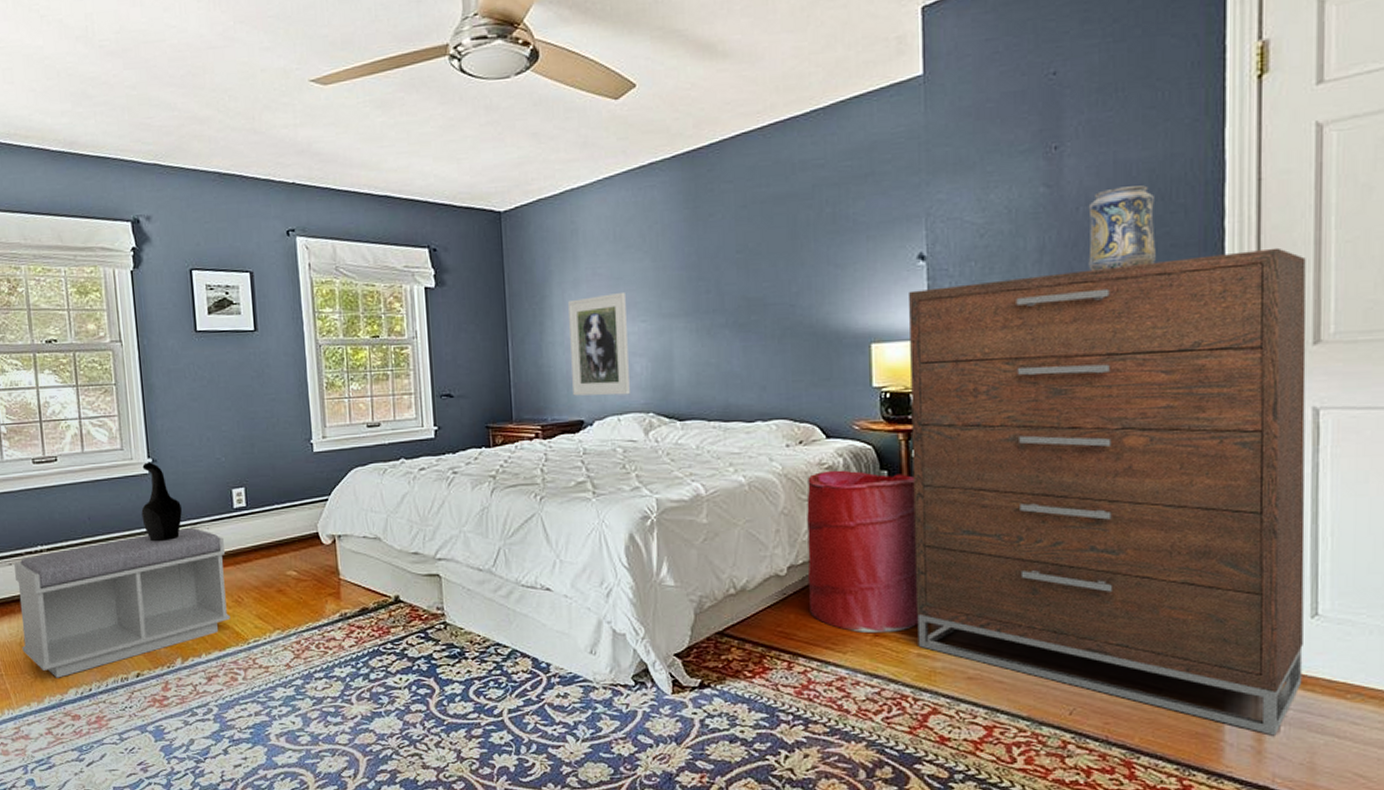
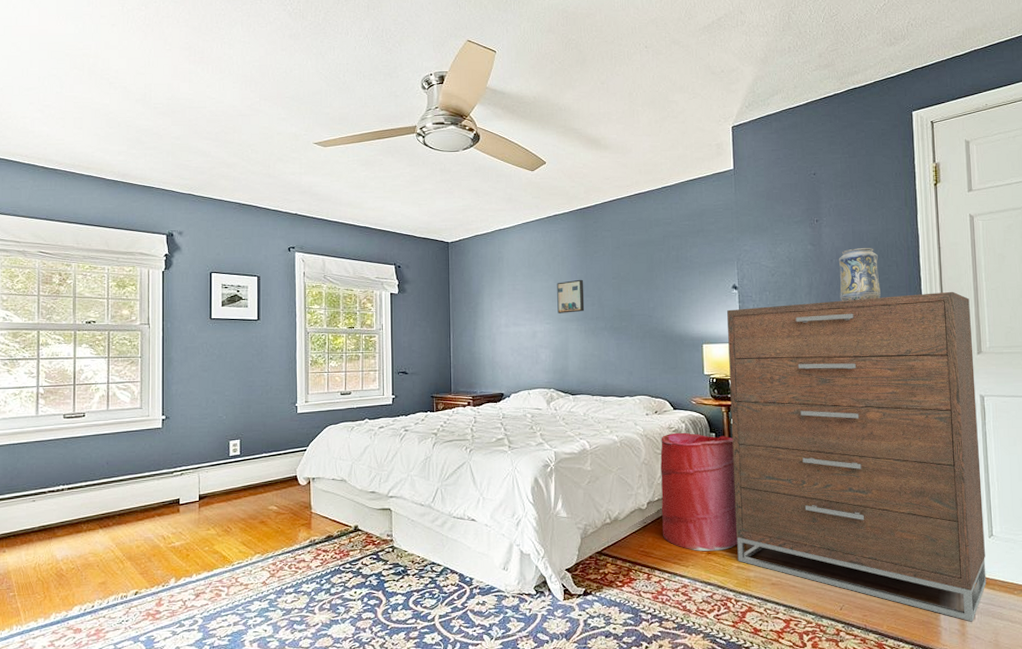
bench: present [14,528,230,678] -> none [36,471,219,597]
decorative vase: present [141,462,182,542] -> none [152,418,186,483]
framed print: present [568,291,630,396] -> none [495,302,537,376]
wall art: none [655,255,696,306] -> present [557,279,585,313]

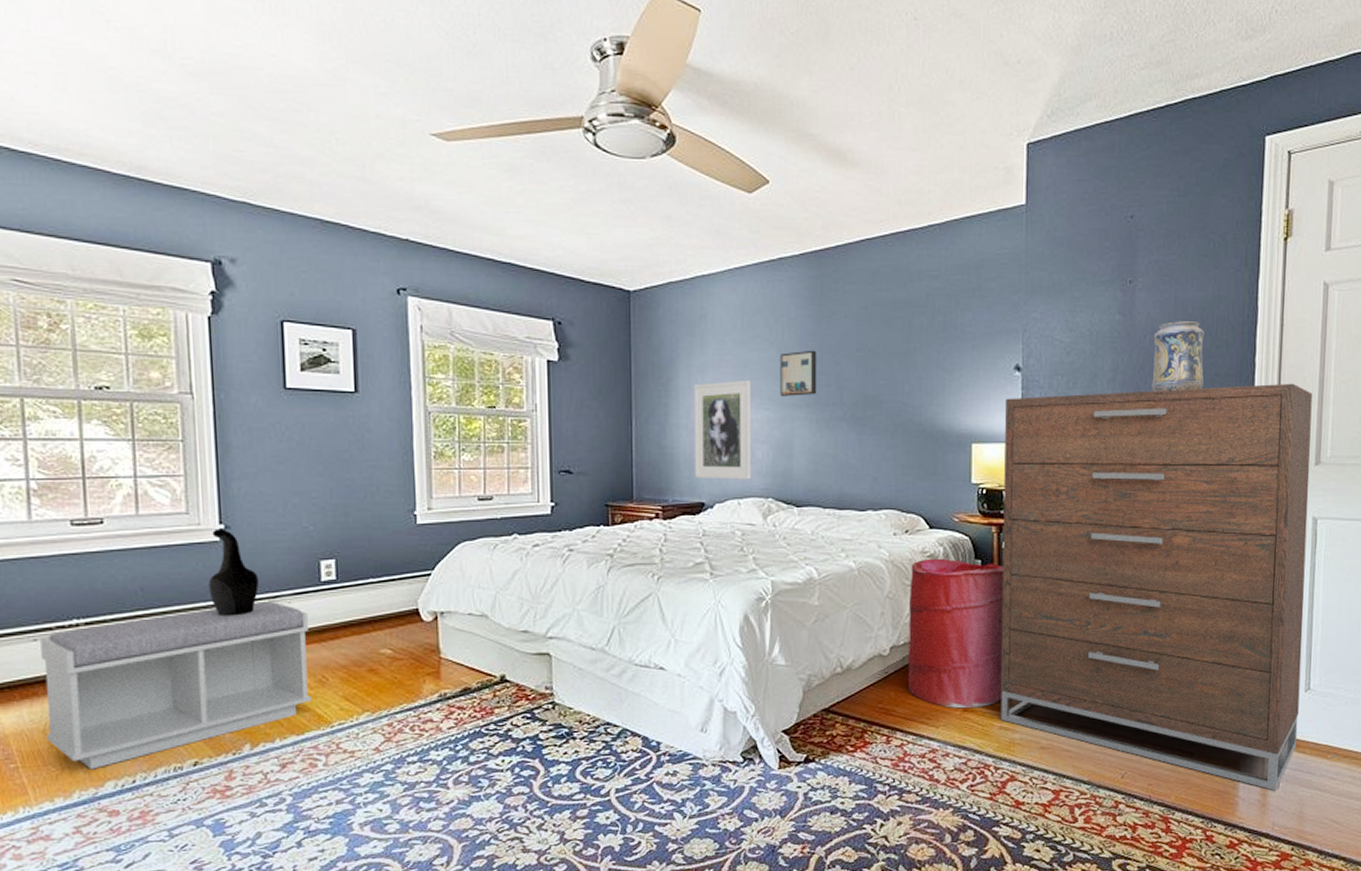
bench: none [36,471,219,597] -> present [40,602,312,770]
decorative vase: none [152,418,186,483] -> present [208,528,259,617]
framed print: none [495,302,537,376] -> present [694,379,751,480]

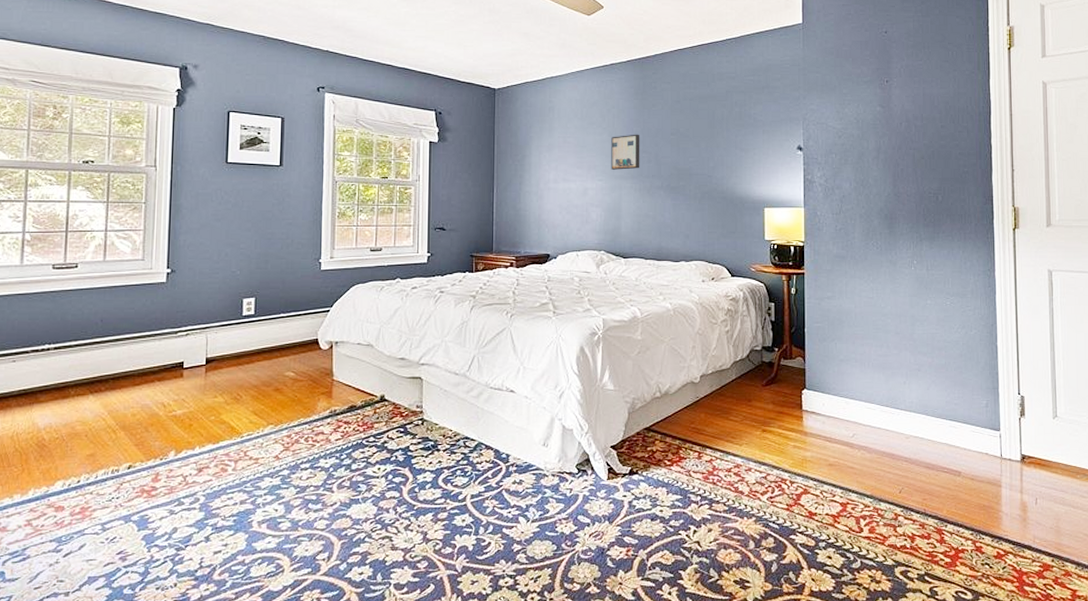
bench: present [40,602,312,770] -> none [13,332,230,471]
decorative vase: present [208,528,259,617] -> none [154,272,193,344]
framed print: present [694,379,751,480] -> none [543,157,587,236]
laundry hamper: present [907,558,1004,708] -> none [715,301,795,429]
dresser: present [1000,383,1313,791] -> none [791,160,1050,507]
decorative vase: present [1152,321,1204,392] -> none [908,112,950,167]

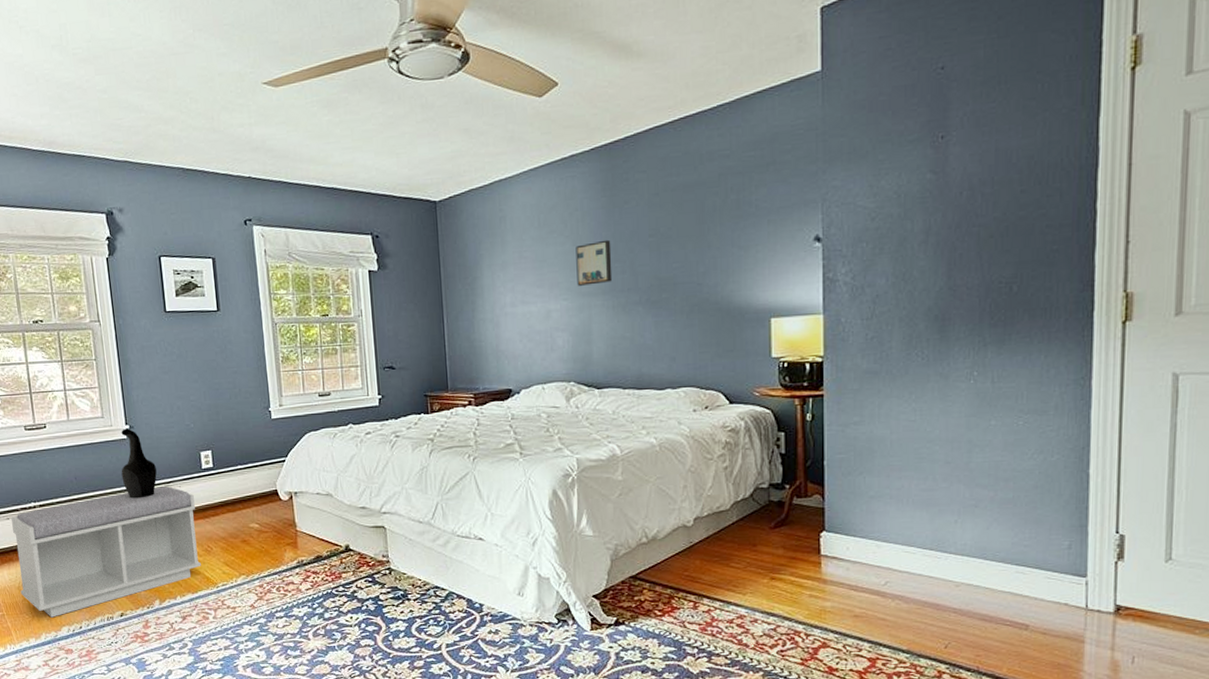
bench: none [13,332,230,471] -> present [11,486,201,618]
decorative vase: none [154,272,193,344] -> present [121,428,157,499]

